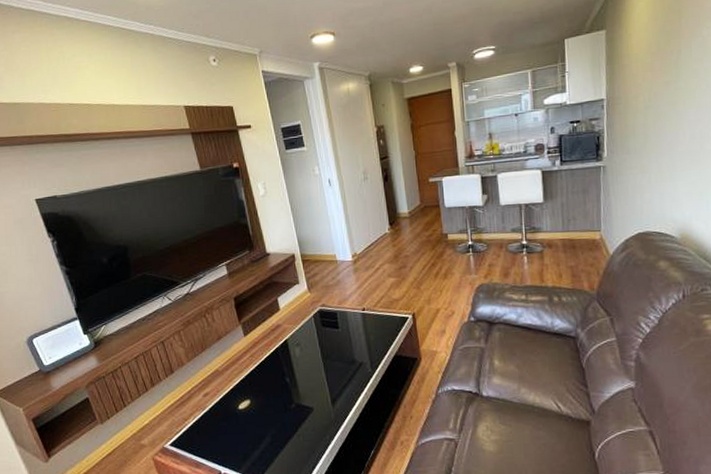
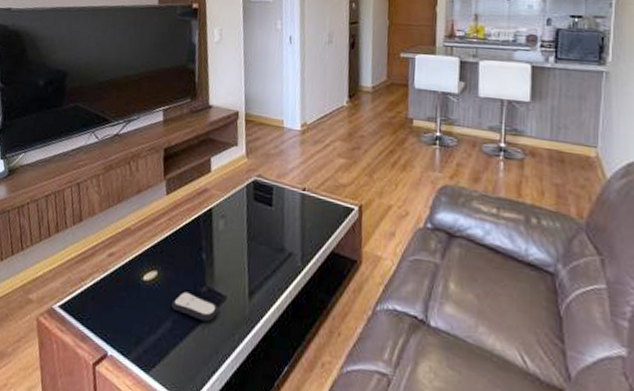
remote control: none [268,411,309,431] -> present [172,291,219,322]

